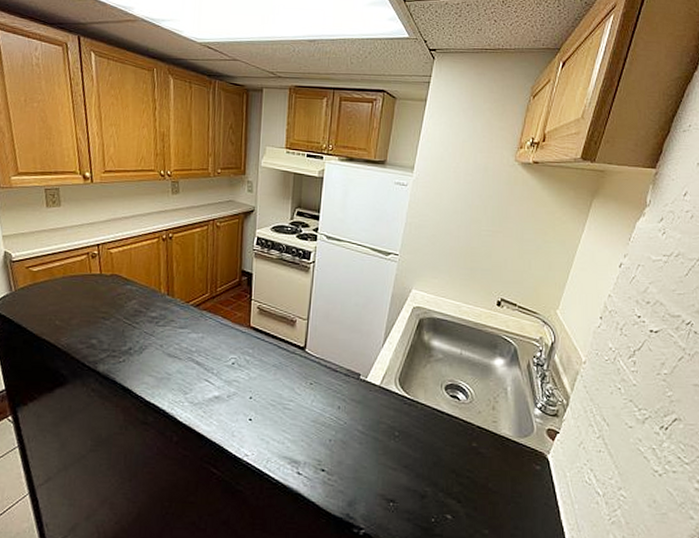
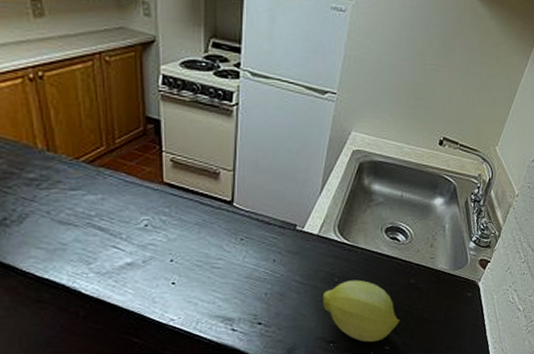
fruit: none [383,436,462,507] -> present [322,280,400,342]

